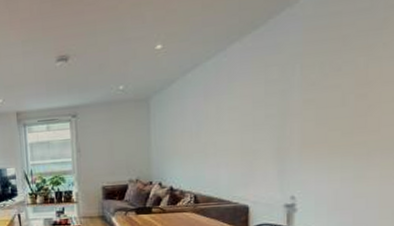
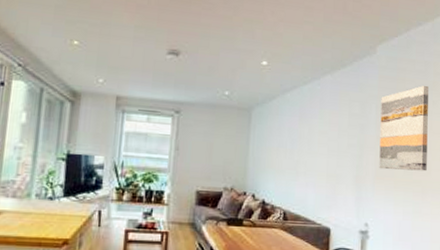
wall art: none [307,25,376,136] -> present [379,85,428,172]

